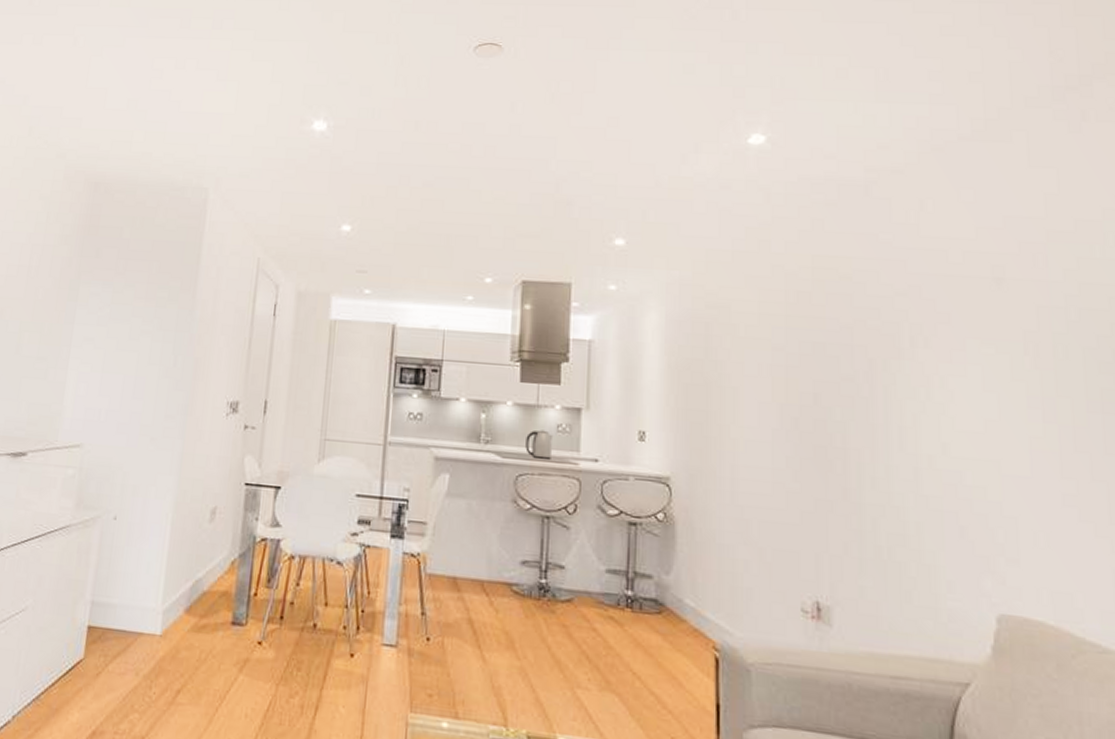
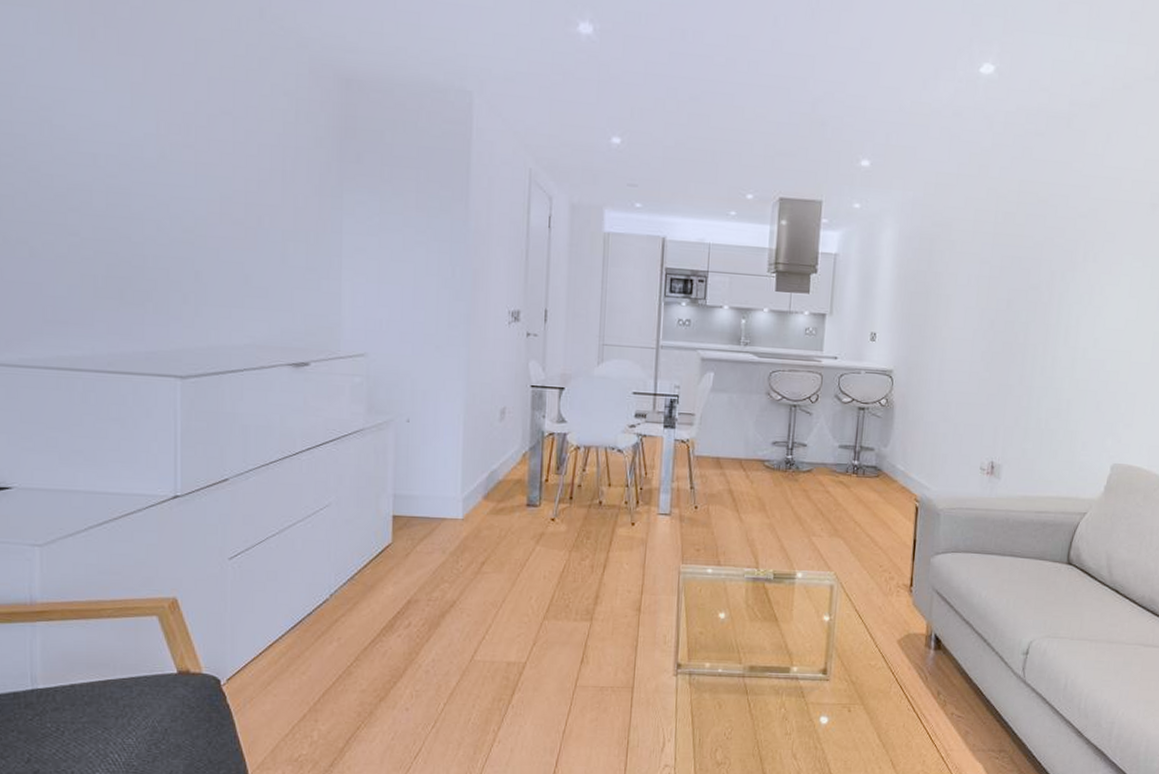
kettle: present [525,430,554,461] -> none [778,333,802,359]

